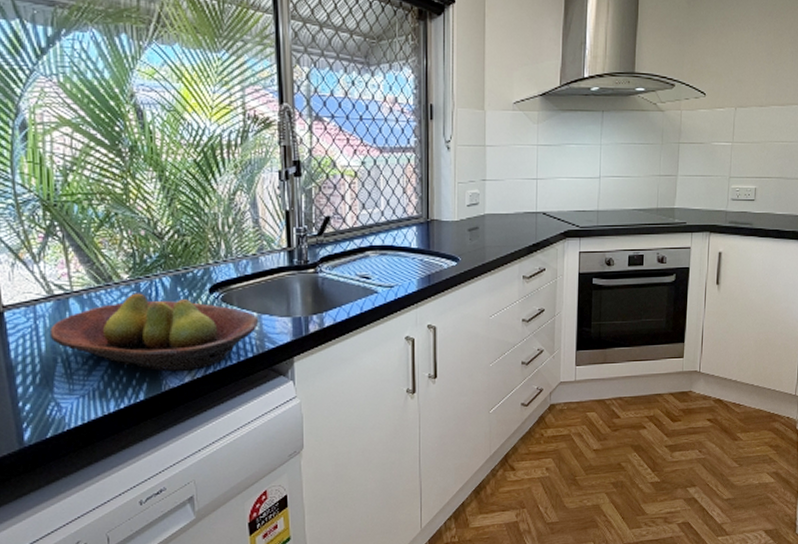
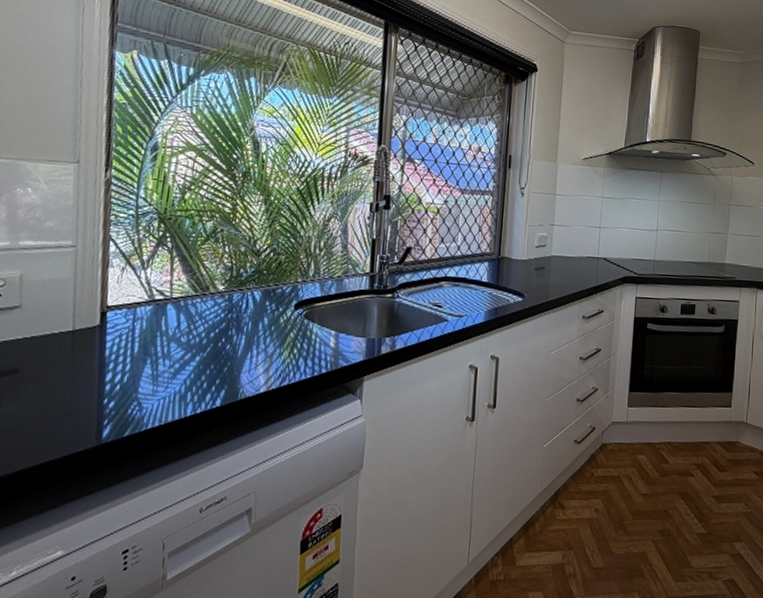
fruit bowl: present [49,293,259,371] -> none [144,303,337,382]

